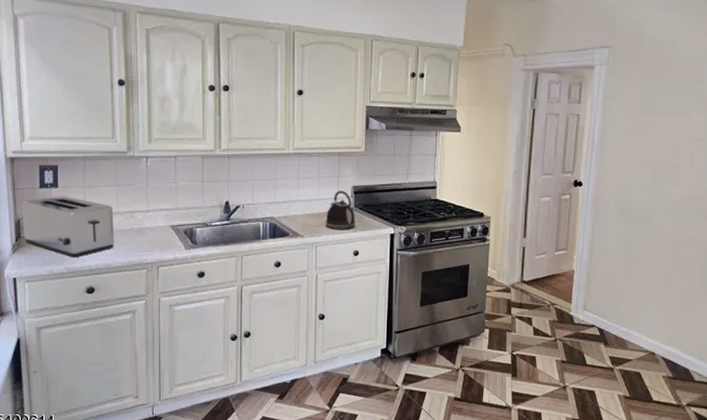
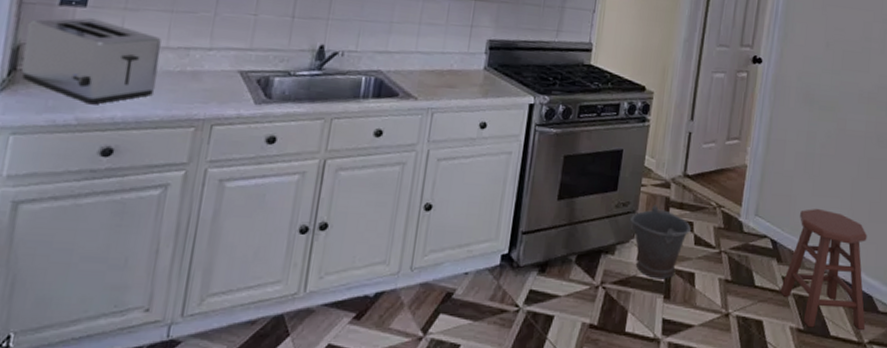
kettle: present [325,190,356,230] -> none [447,43,488,95]
bucket: none [480,306,531,362] -> present [630,205,692,280]
stool: none [608,302,684,395] -> present [780,209,867,330]

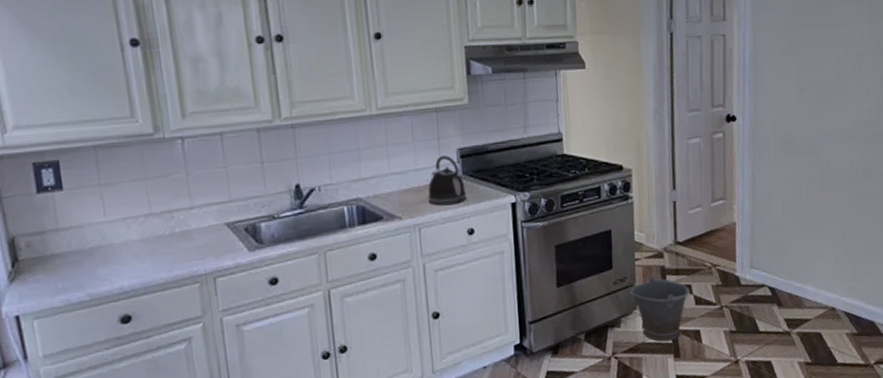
toaster: present [21,18,162,105] -> none [14,199,152,280]
kettle: none [447,43,488,95] -> present [428,155,467,206]
stool: present [780,209,867,330] -> none [784,250,871,360]

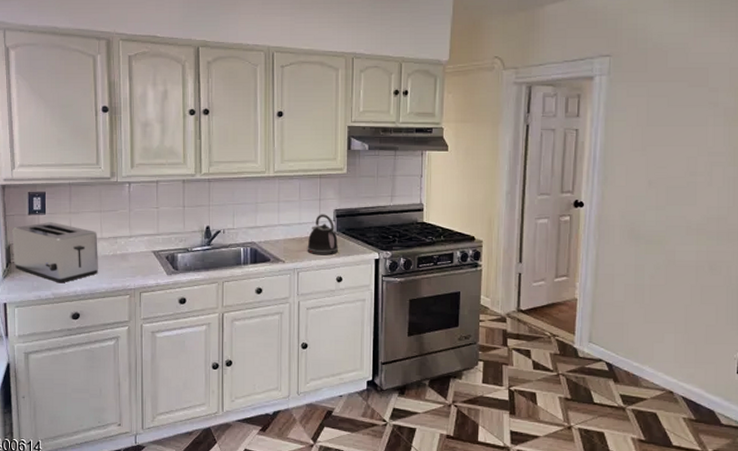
toaster: none [14,199,152,280] -> present [12,222,99,283]
bucket: present [630,275,691,342] -> none [473,337,530,399]

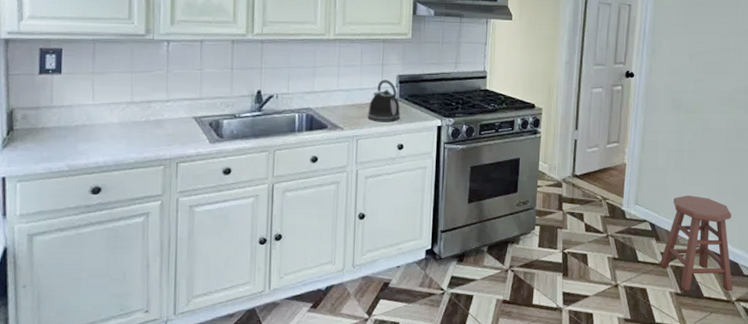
toaster: present [12,222,99,283] -> none [16,83,128,153]
stool: none [619,334,709,441] -> present [660,196,733,292]

